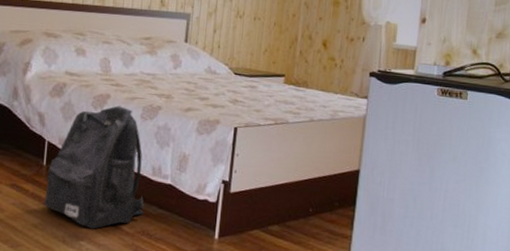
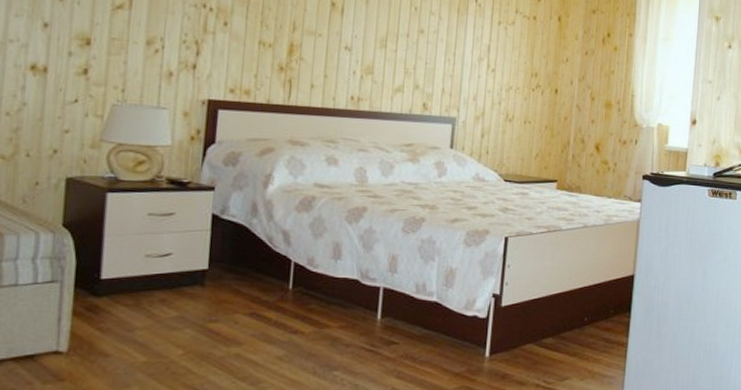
backpack: present [44,106,145,229] -> none [291,219,408,357]

